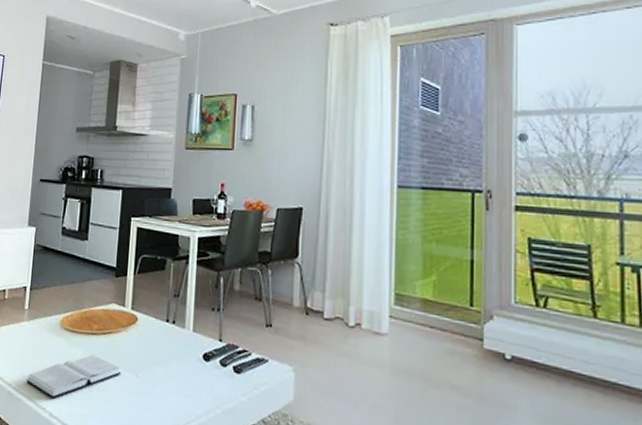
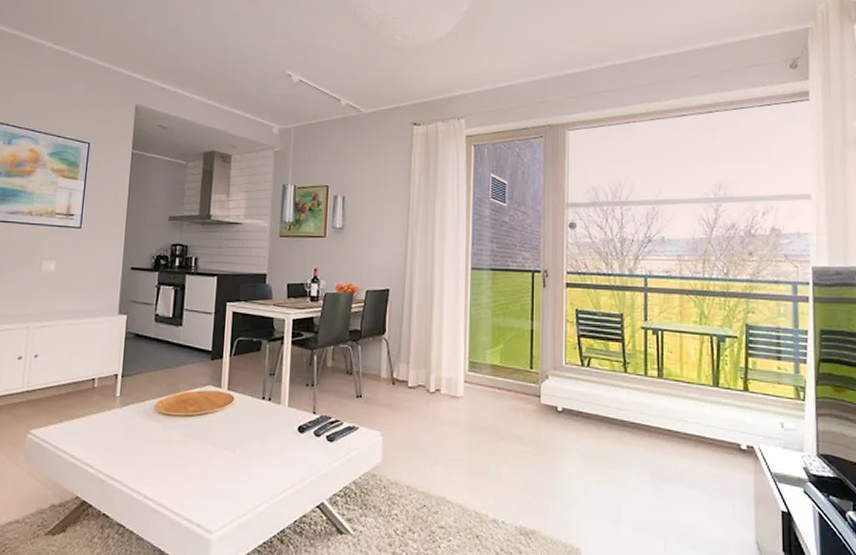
hardback book: present [26,355,121,399] -> none [119,436,218,481]

